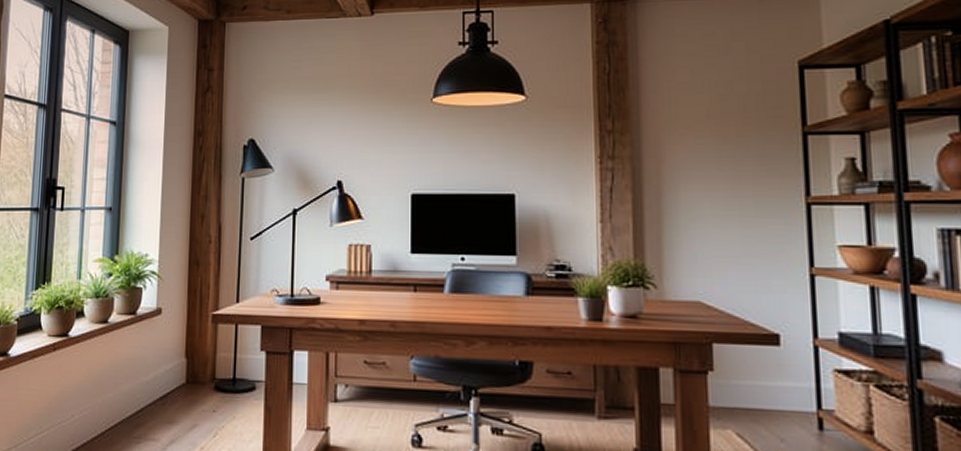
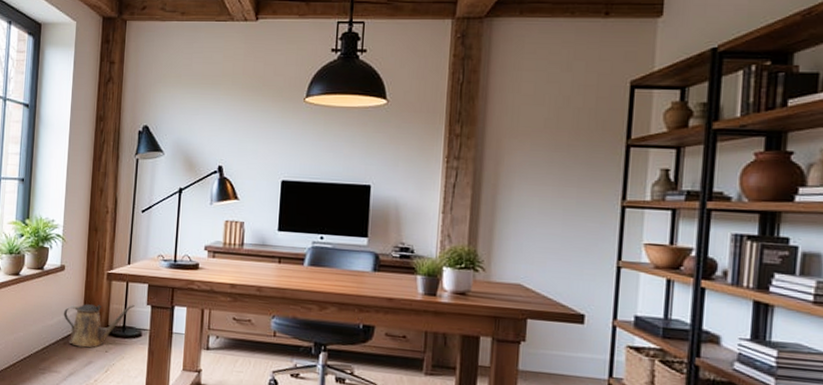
watering can: none [161,352,246,408] -> present [63,304,135,348]

